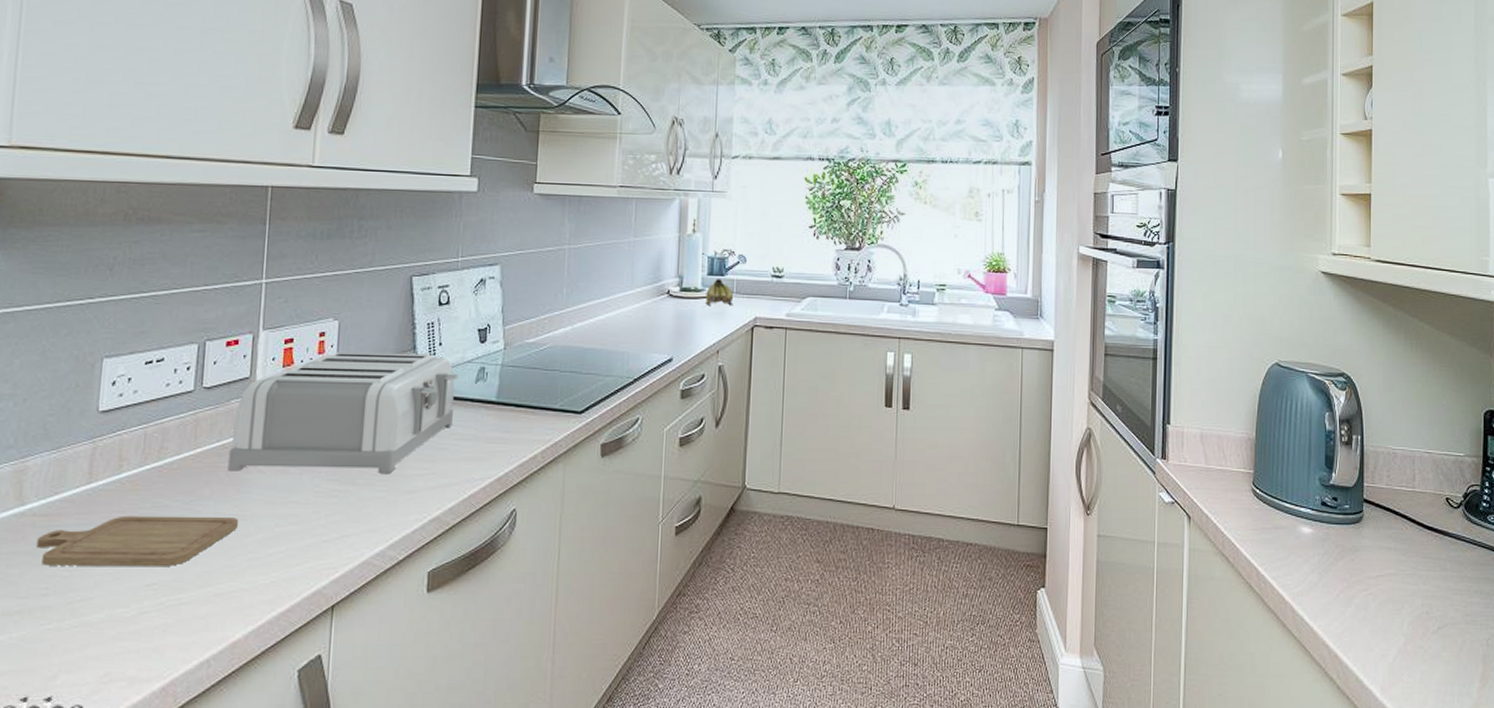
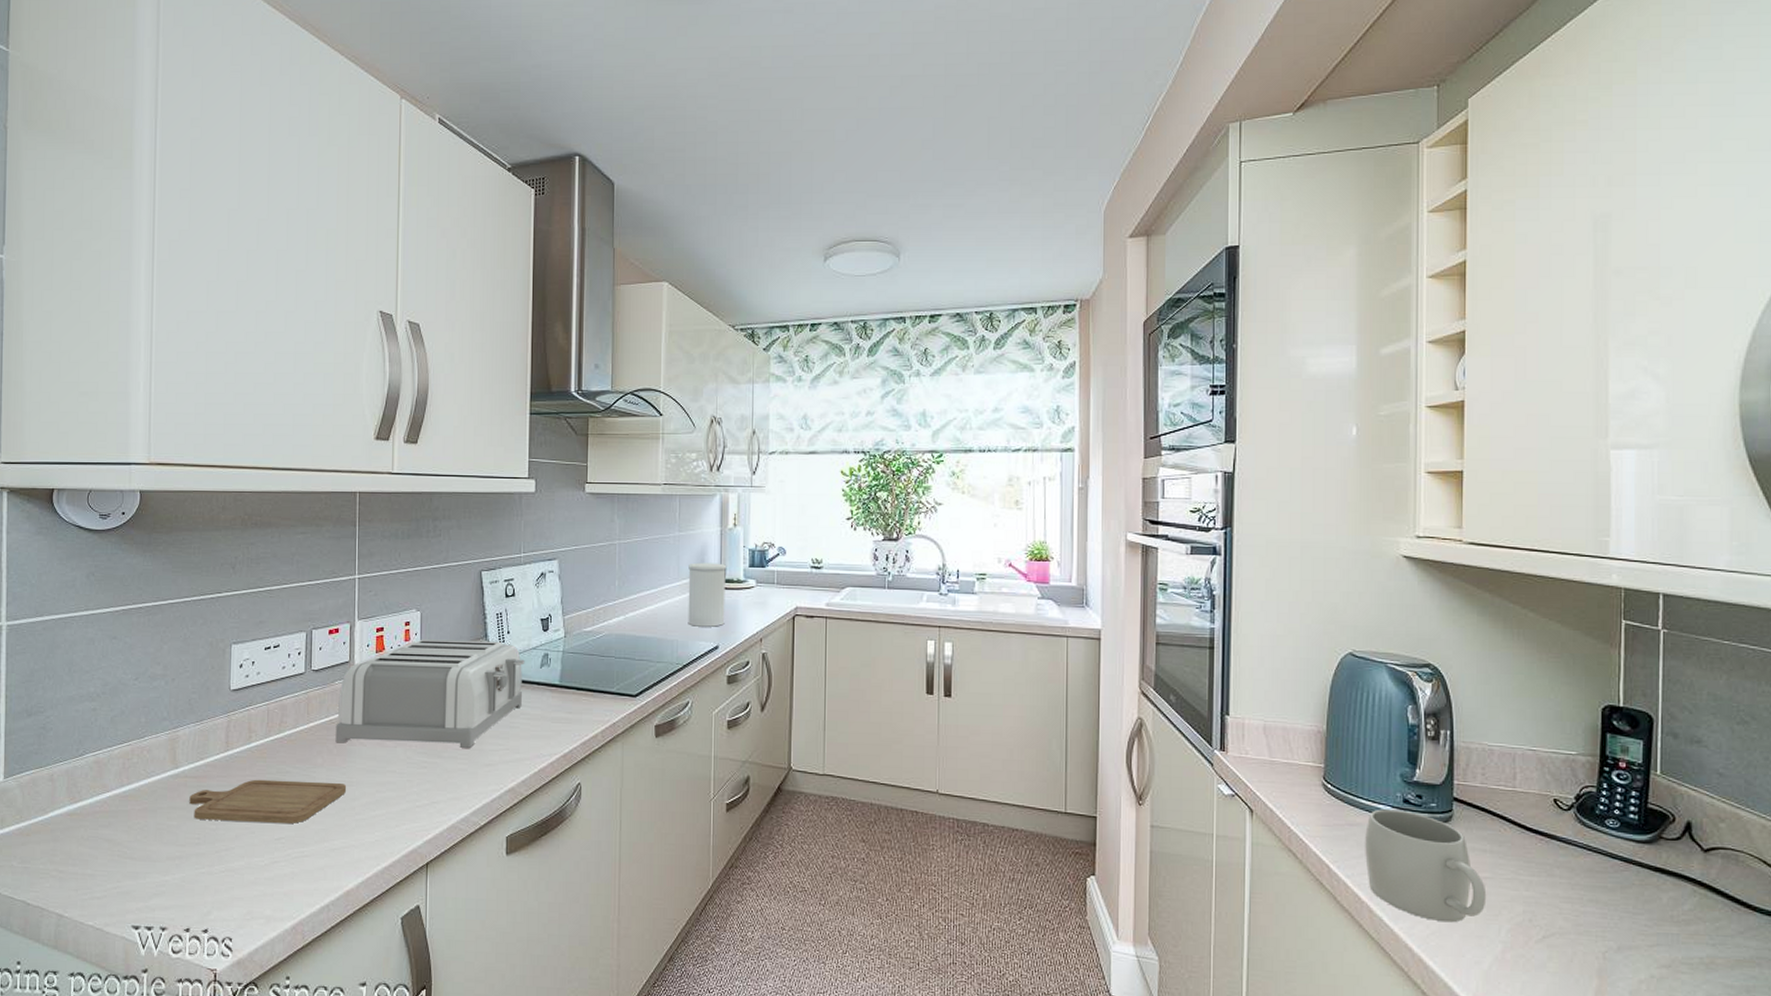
canister: none [640,270,684,338] -> present [688,562,727,627]
fruit: present [705,279,734,305] -> none [748,570,775,596]
mug: none [1288,512,1391,618] -> present [1364,809,1487,923]

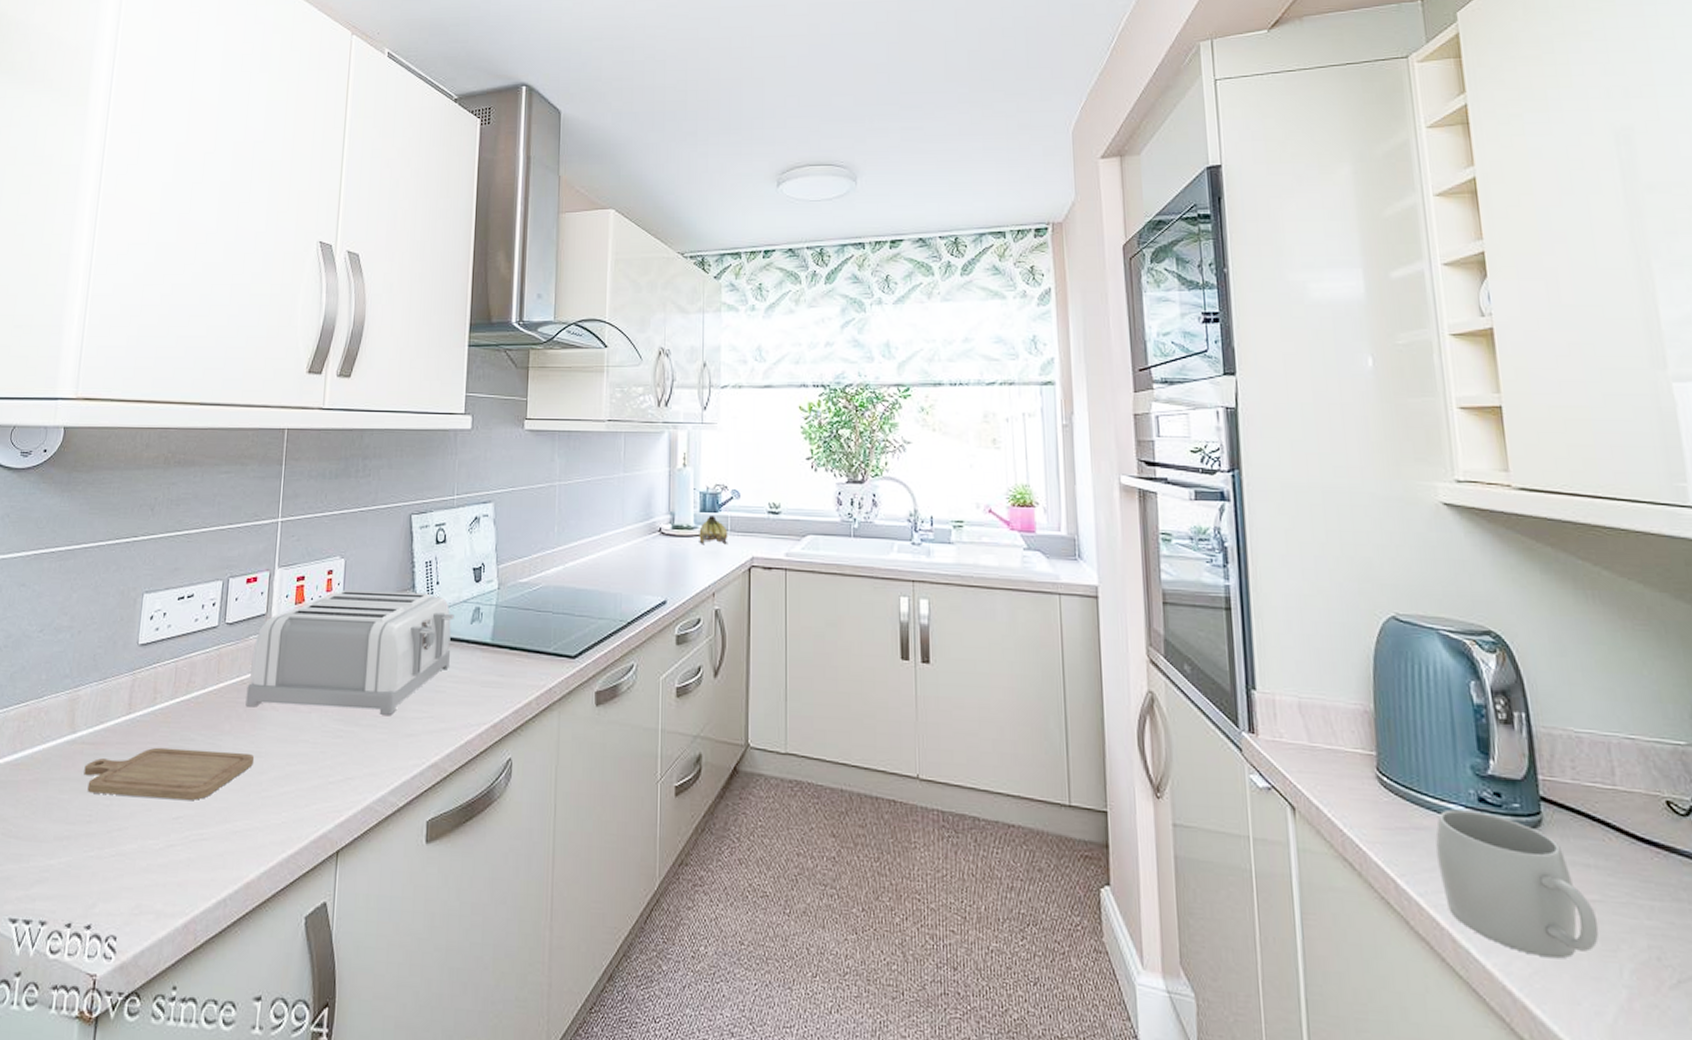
canister: present [688,562,727,627] -> none [633,506,676,579]
fruit: none [748,570,775,596] -> present [699,516,728,544]

